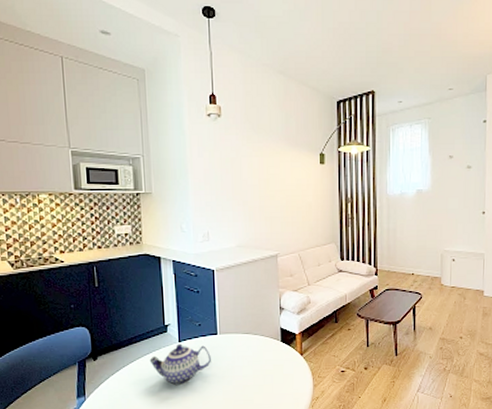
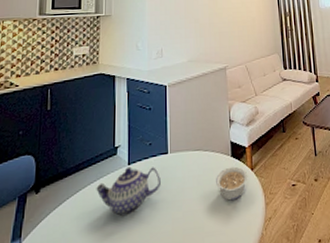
legume: none [265,350,297,380] -> present [216,166,248,201]

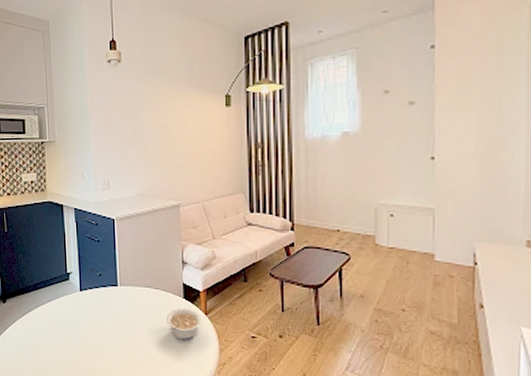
teapot: present [96,166,161,216] -> none [53,292,111,334]

